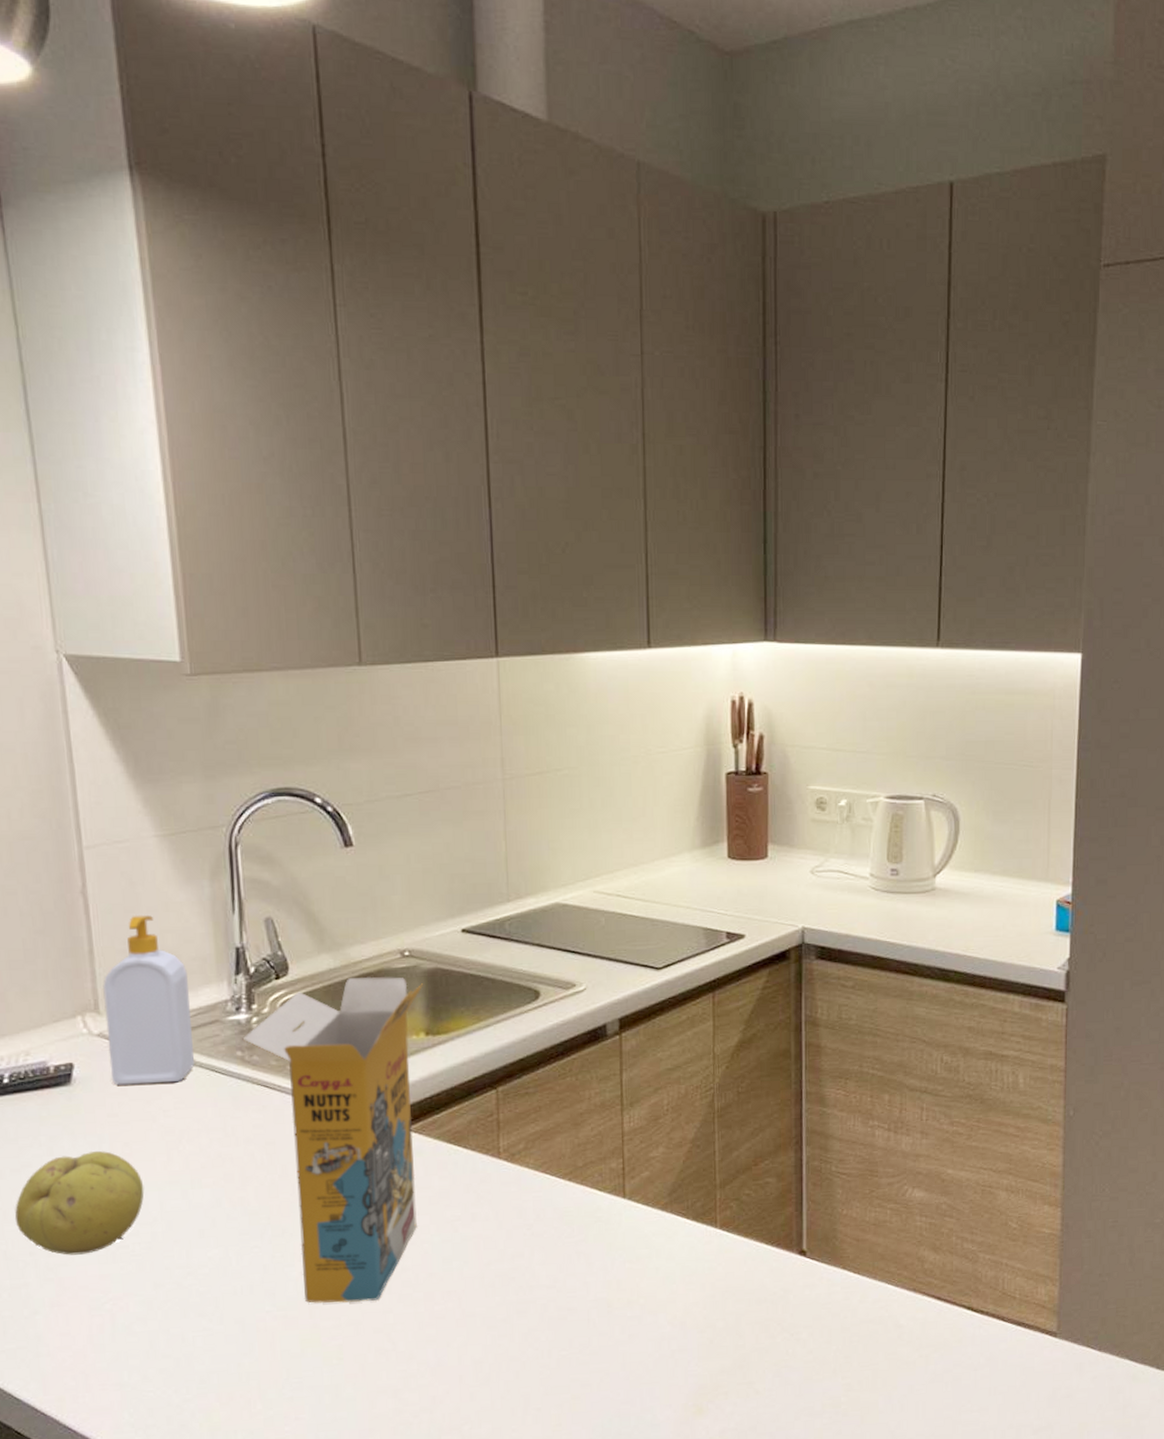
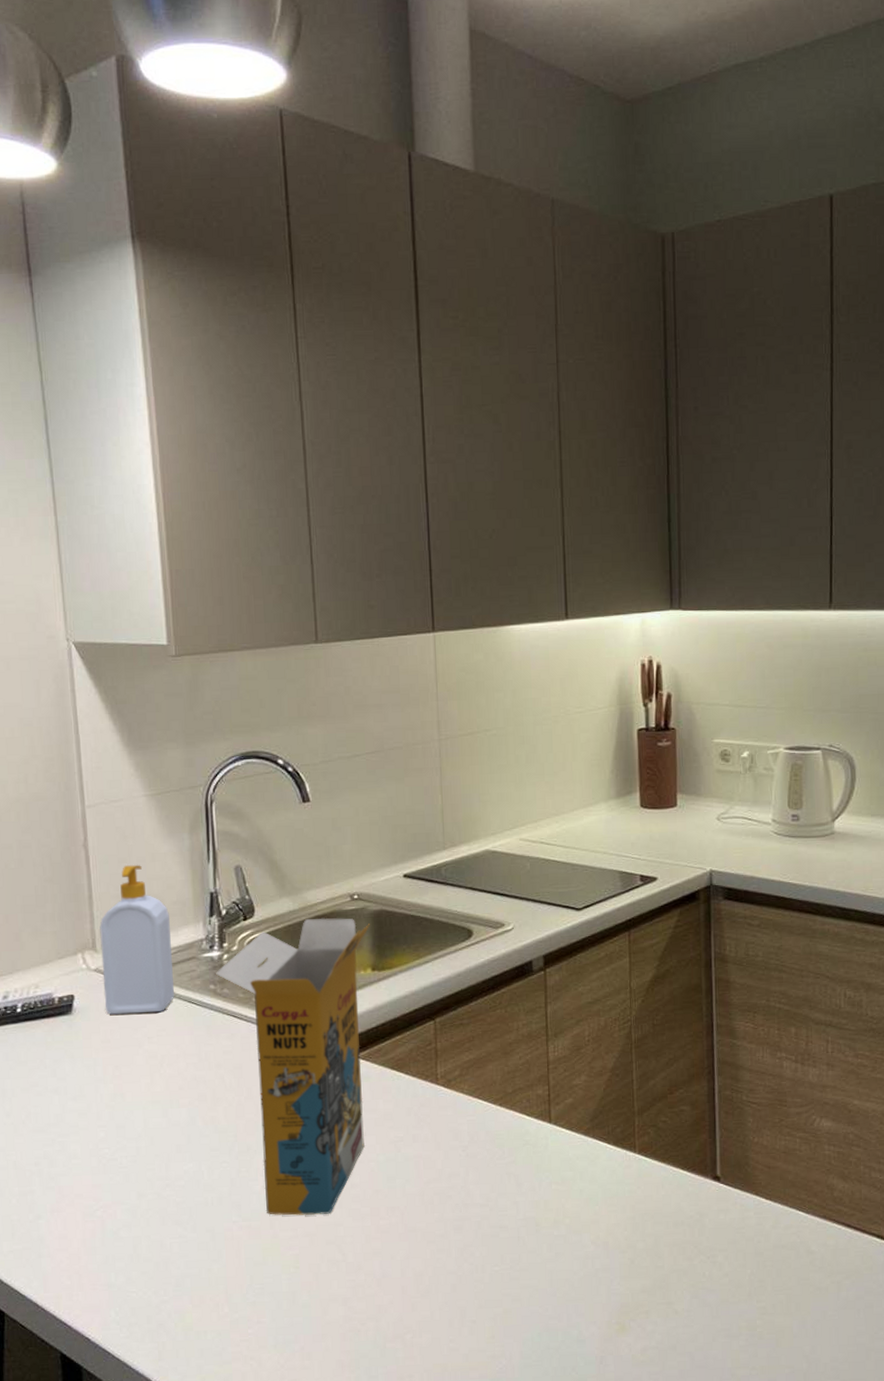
fruit: present [14,1150,145,1255] -> none [23,1072,131,1166]

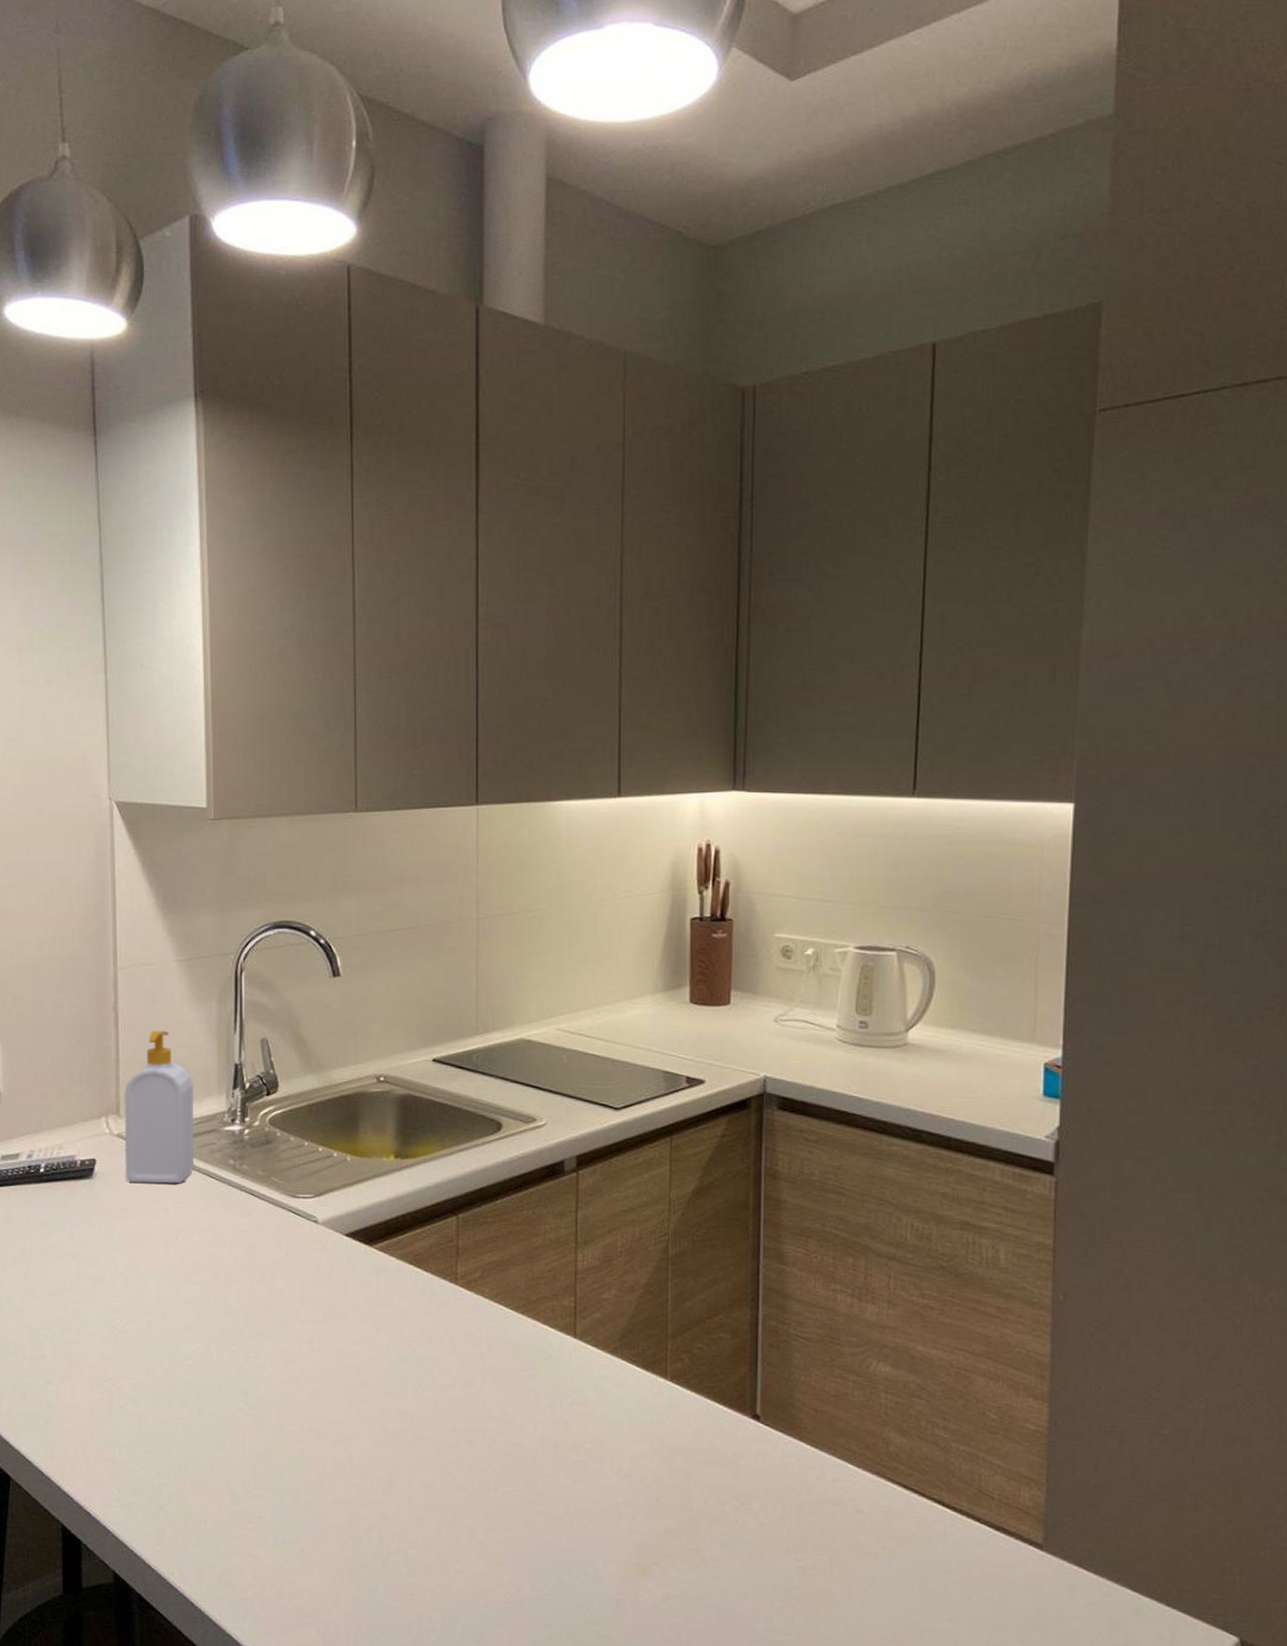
cereal box: present [215,917,370,1216] -> none [235,1098,395,1411]

